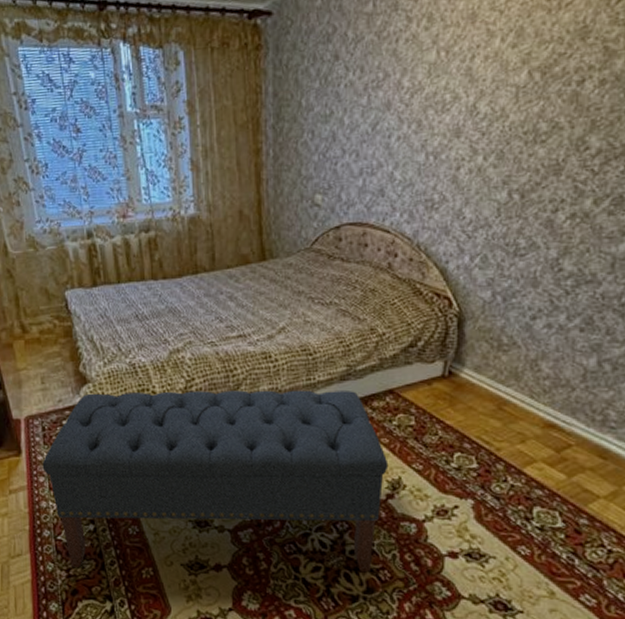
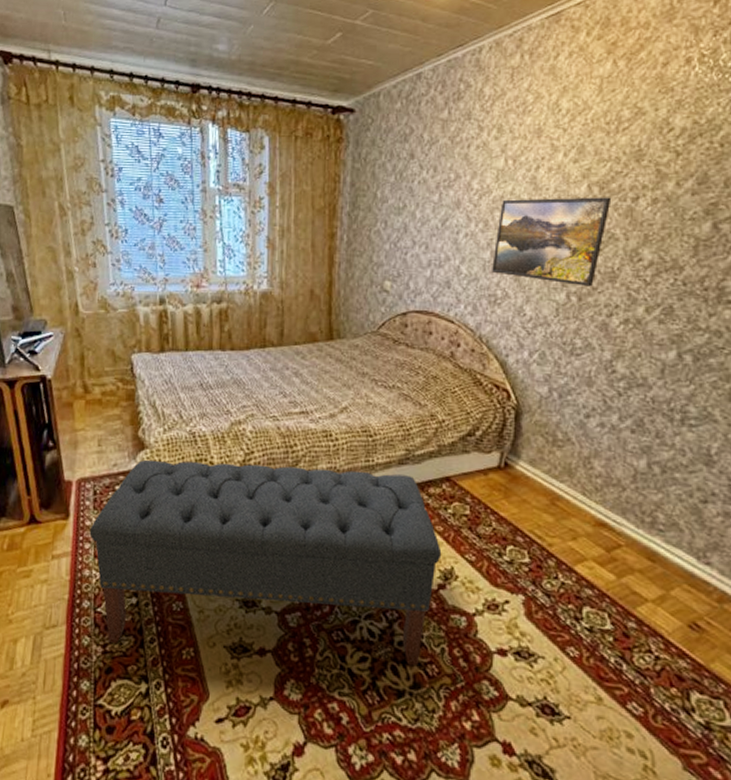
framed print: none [428,82,555,183] -> present [492,197,612,287]

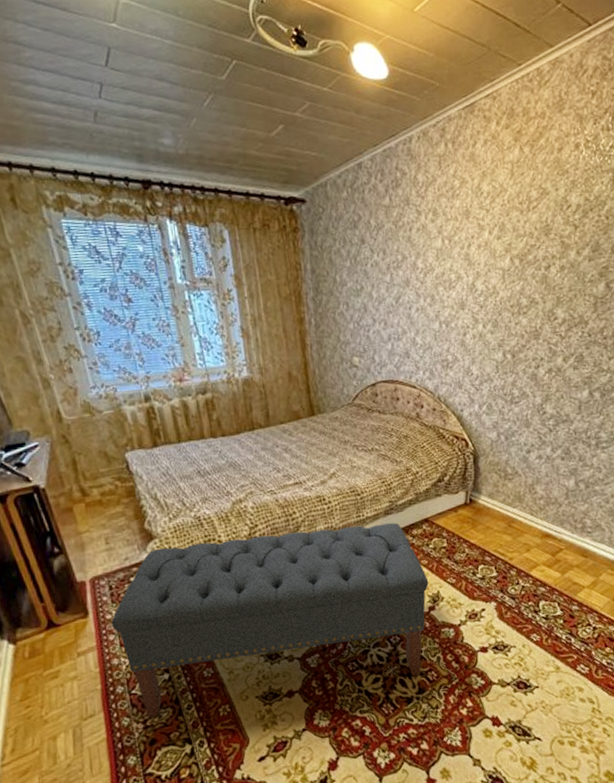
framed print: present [492,197,612,287] -> none [441,267,530,345]

